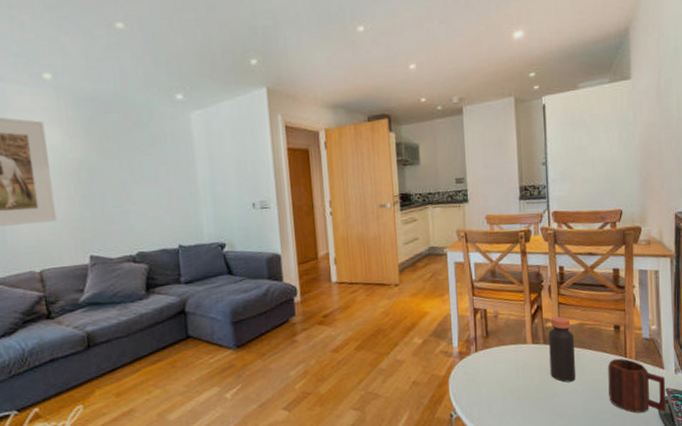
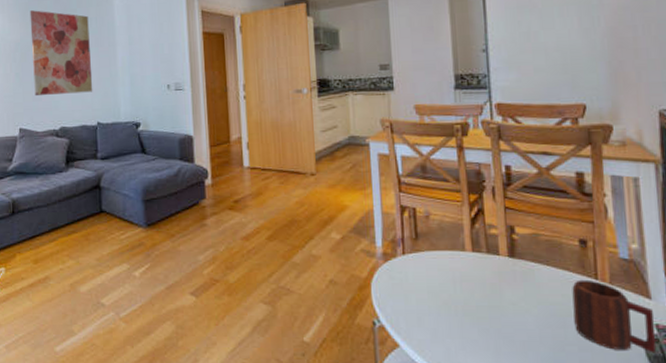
wall art: none [94,124,173,220] -> present [30,10,93,97]
bottle: present [548,316,576,382] -> none [493,222,530,301]

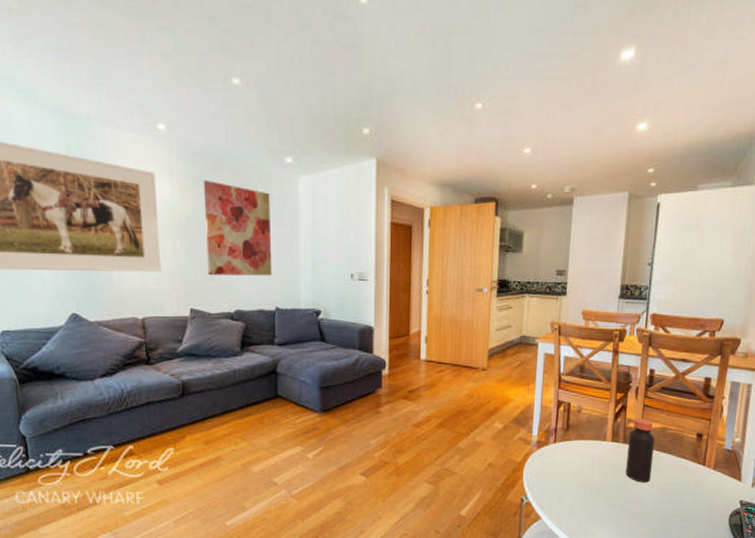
bottle: none [493,222,530,301] -> present [625,418,655,482]
mug: present [572,279,657,353] -> none [681,466,741,523]

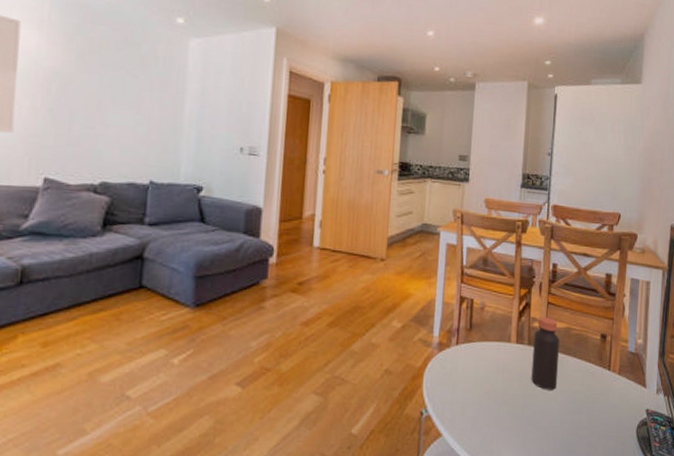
wall art: present [203,180,272,276] -> none [71,34,155,145]

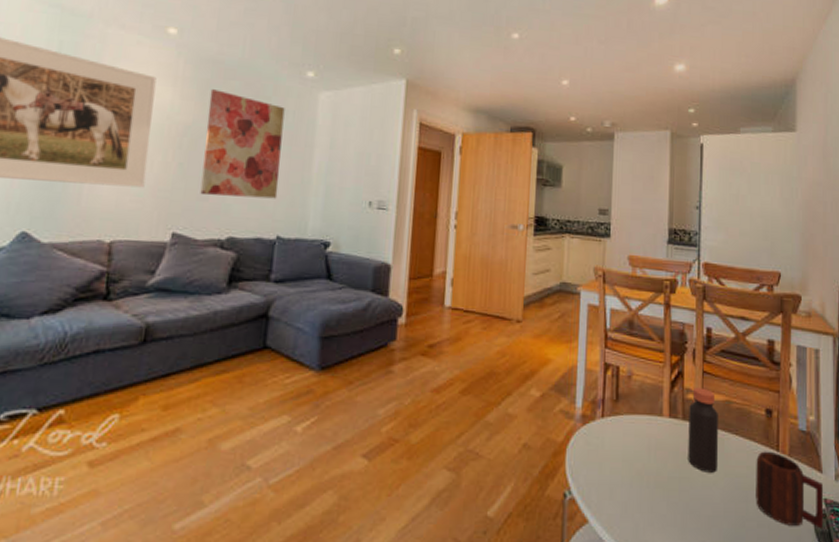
wall art: none [71,34,155,145] -> present [200,89,285,199]
mug: none [588,370,647,435] -> present [756,451,824,529]

